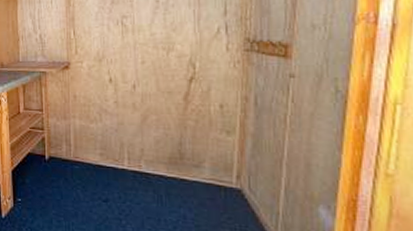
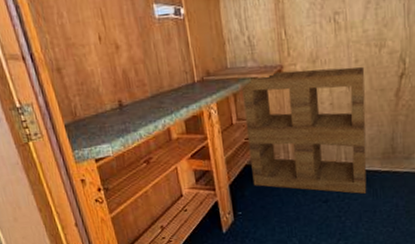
shelving unit: none [31,67,151,198] -> present [242,67,367,194]

